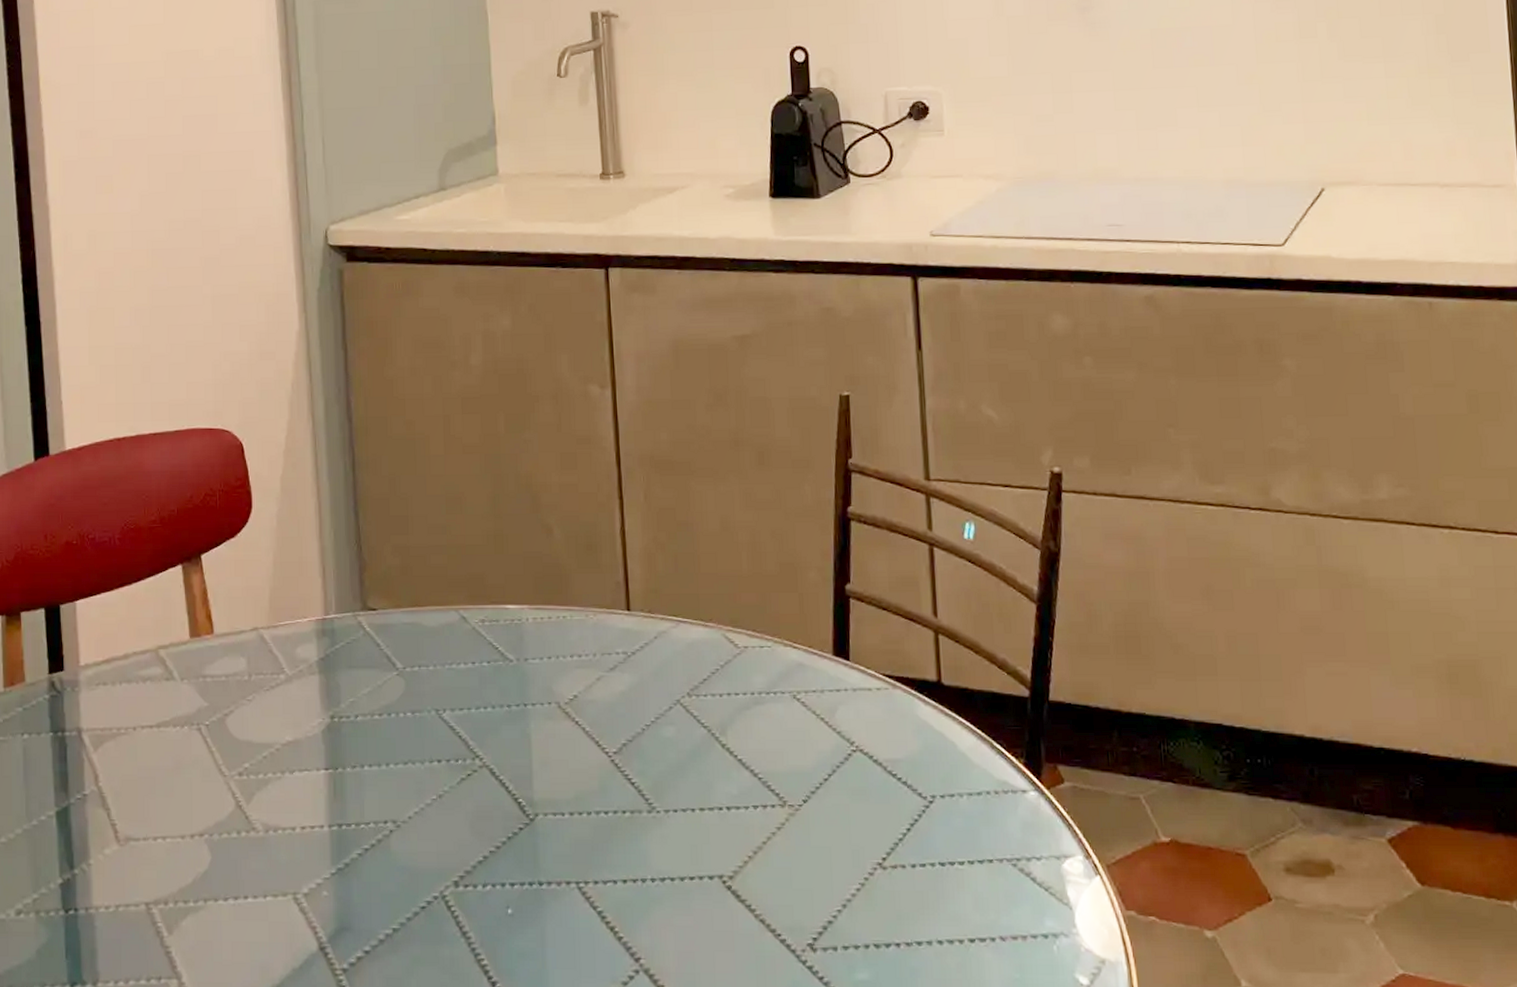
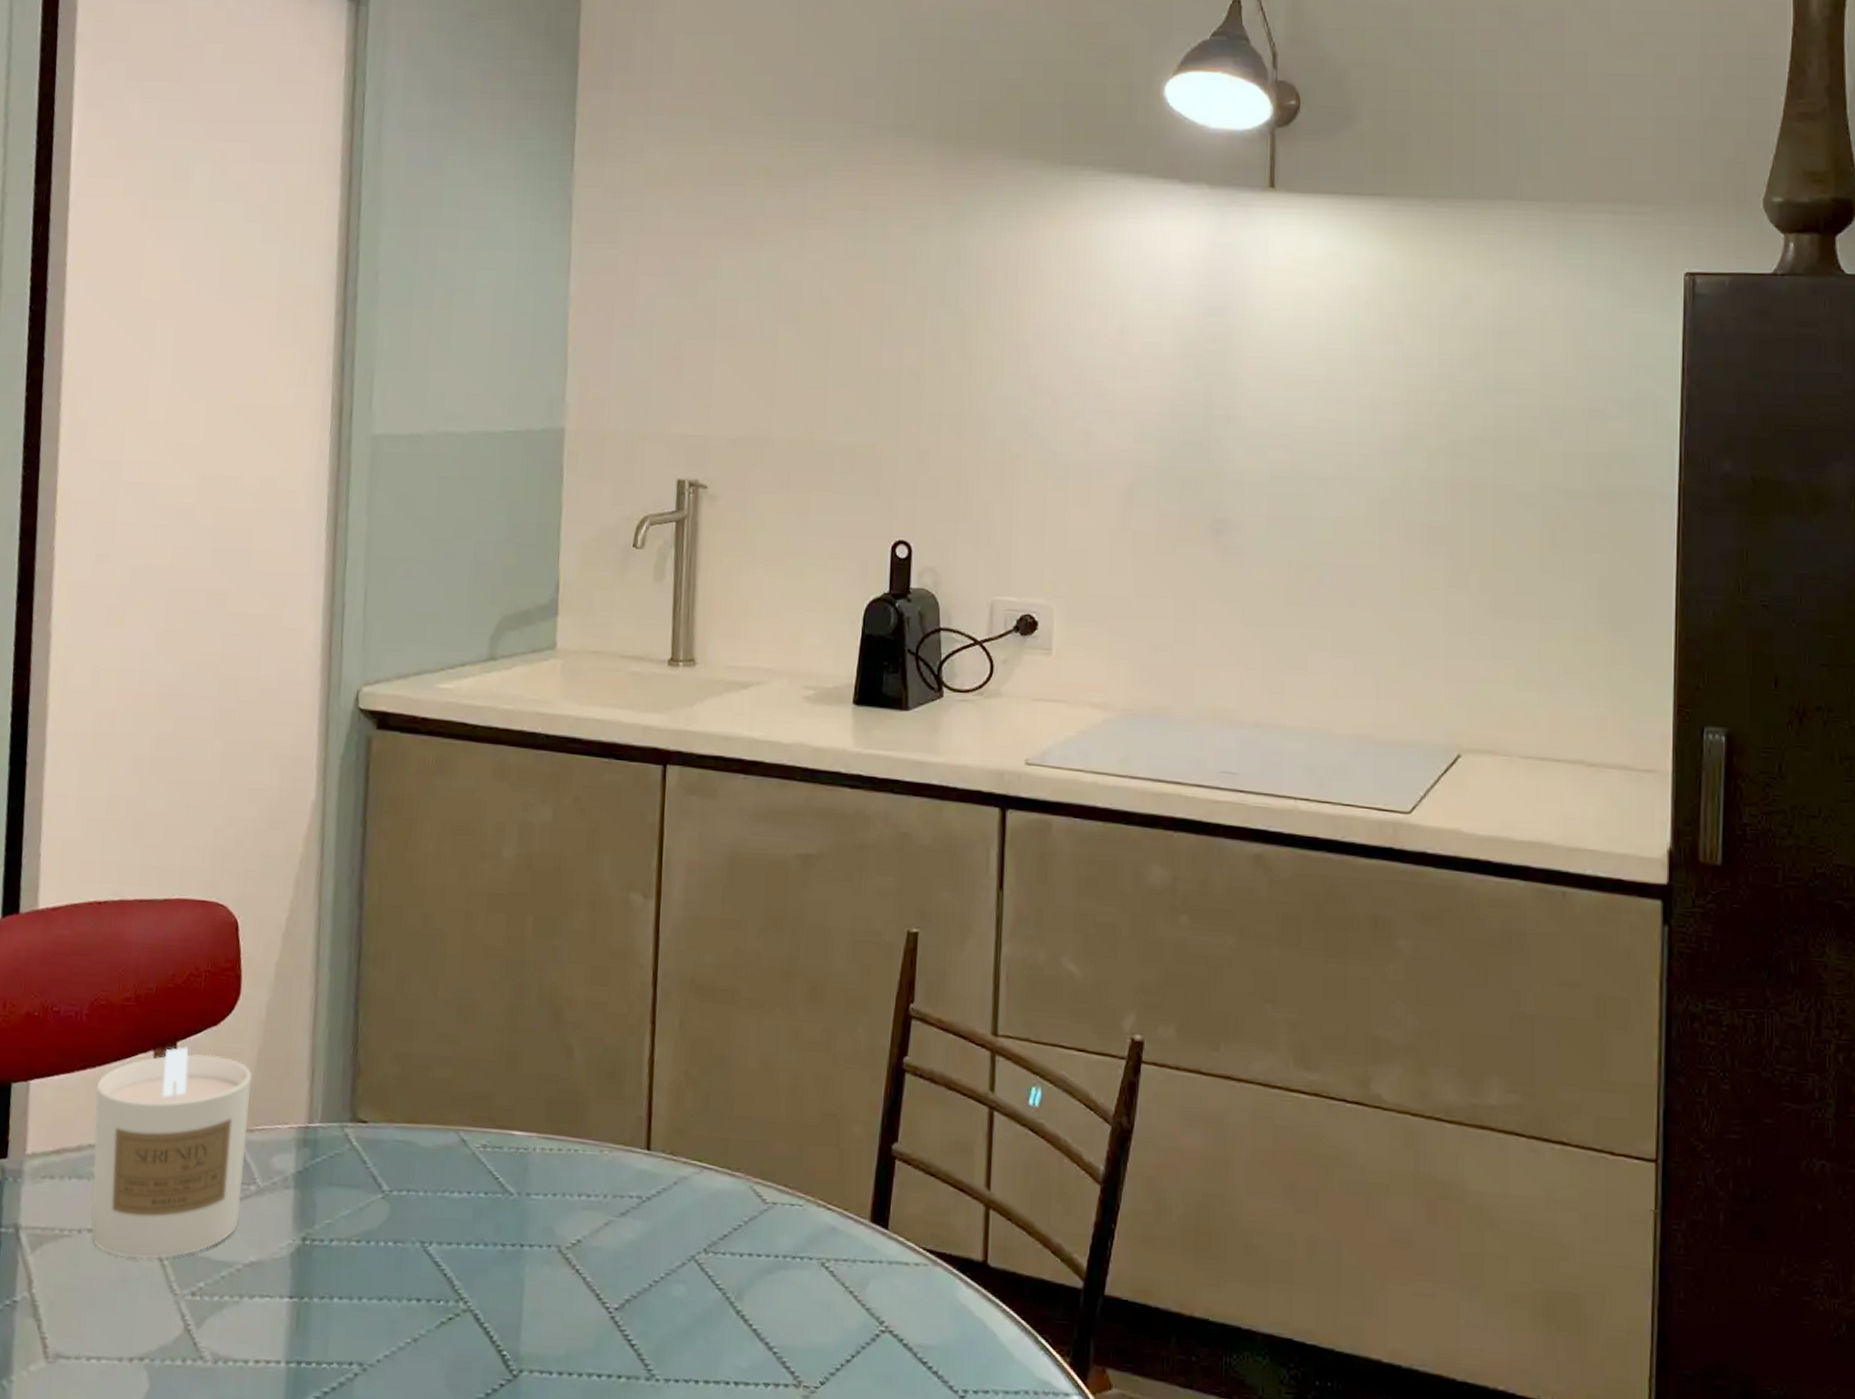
candle: none [134,559,274,748] -> present [90,1047,252,1260]

